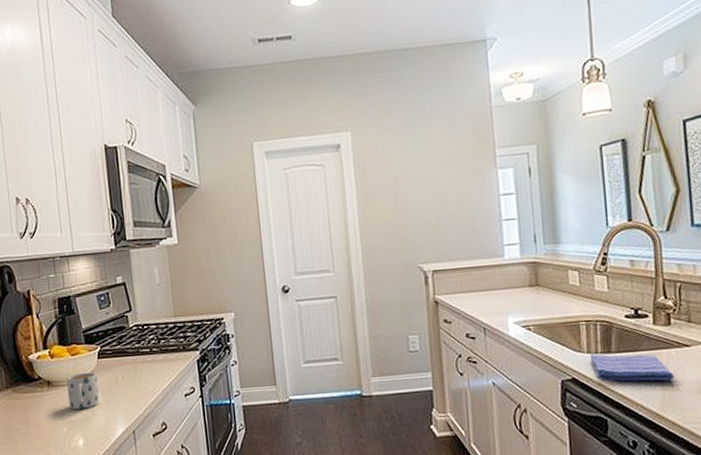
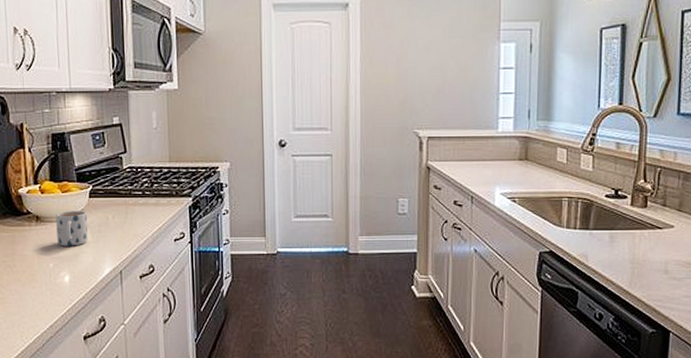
dish towel: present [589,354,675,381] -> none [568,229,645,260]

